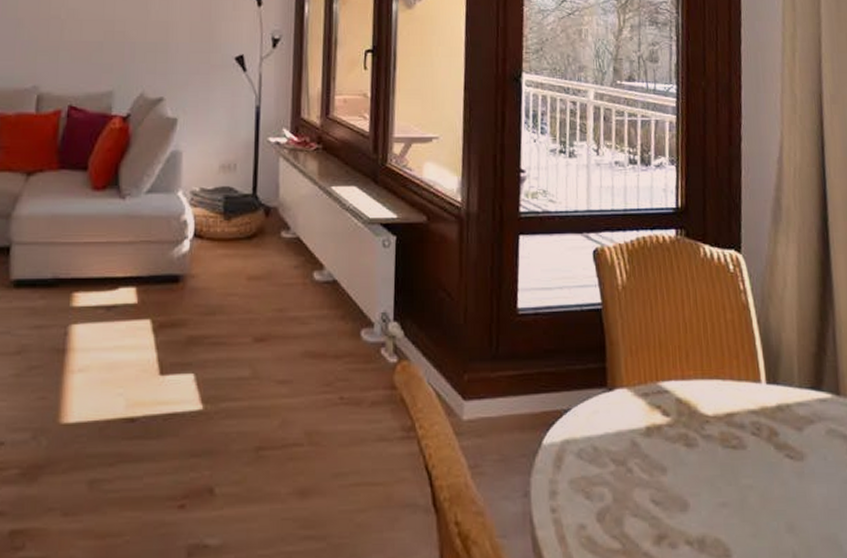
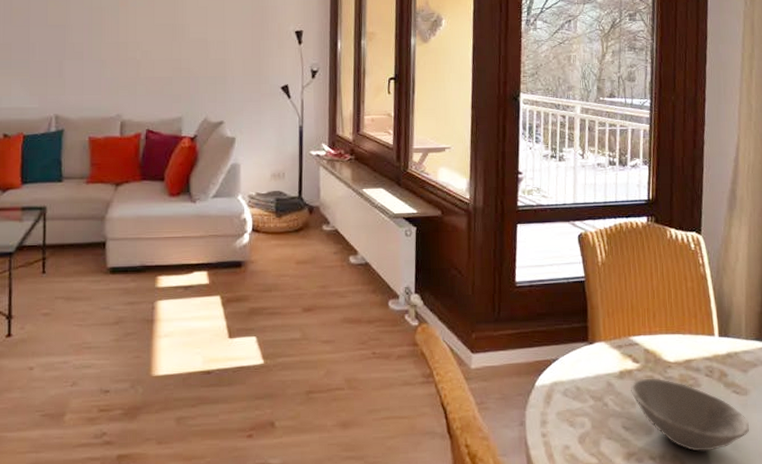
bowl: none [659,436,808,535] -> present [629,378,749,452]

